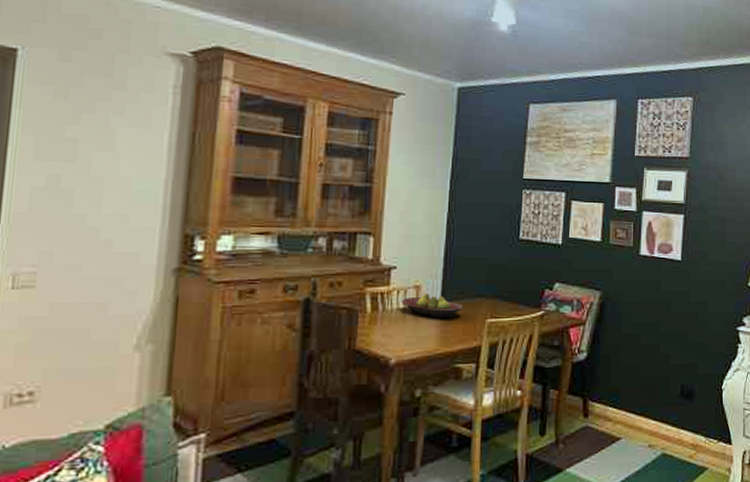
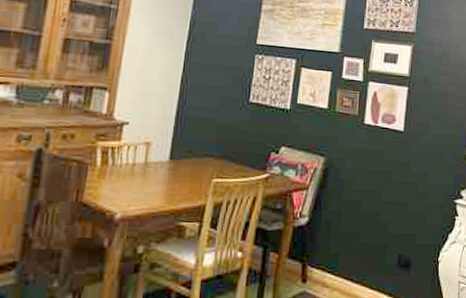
fruit bowl: present [401,293,464,319] -> none [131,150,191,177]

